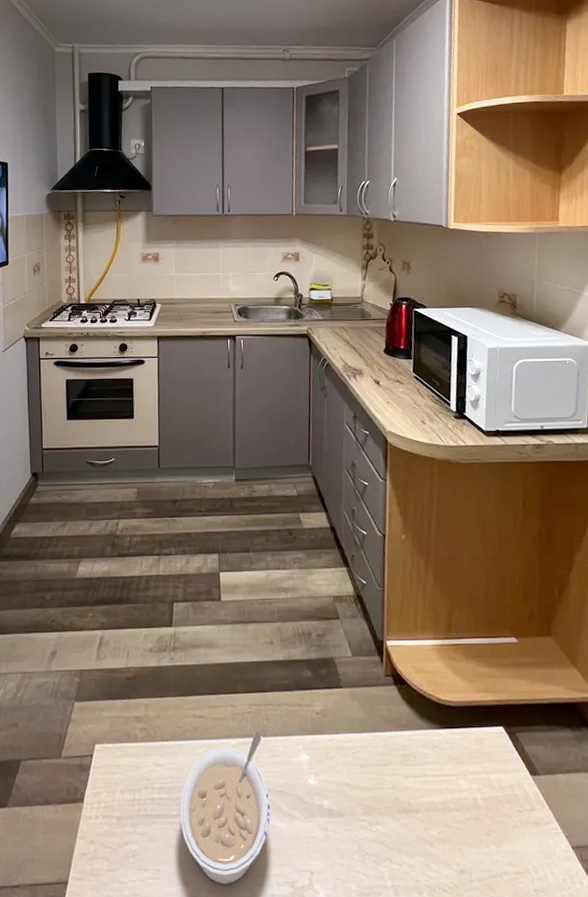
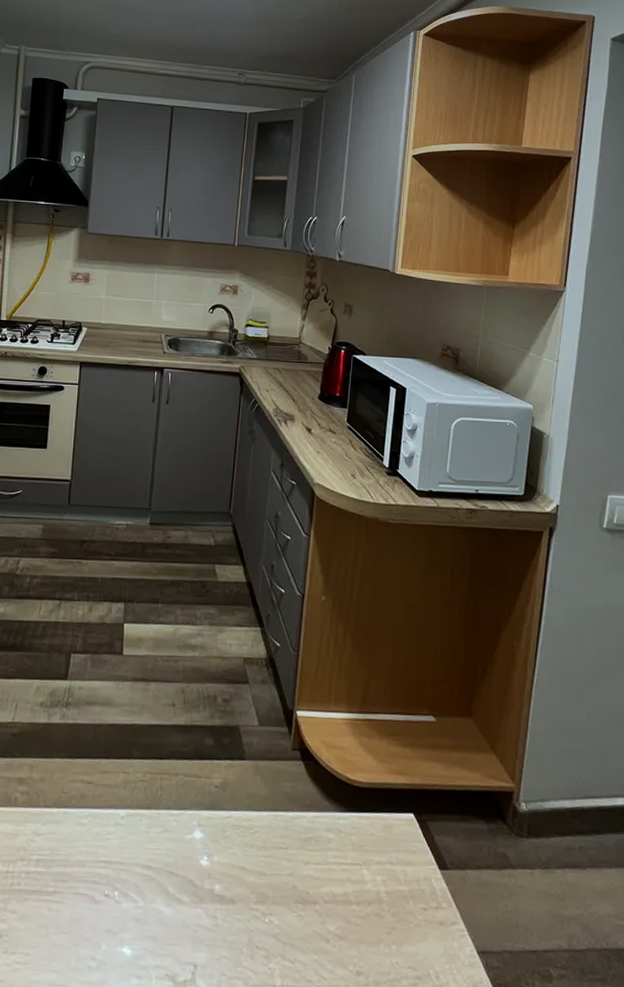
legume: present [179,732,271,885] -> none [55,803,157,975]

